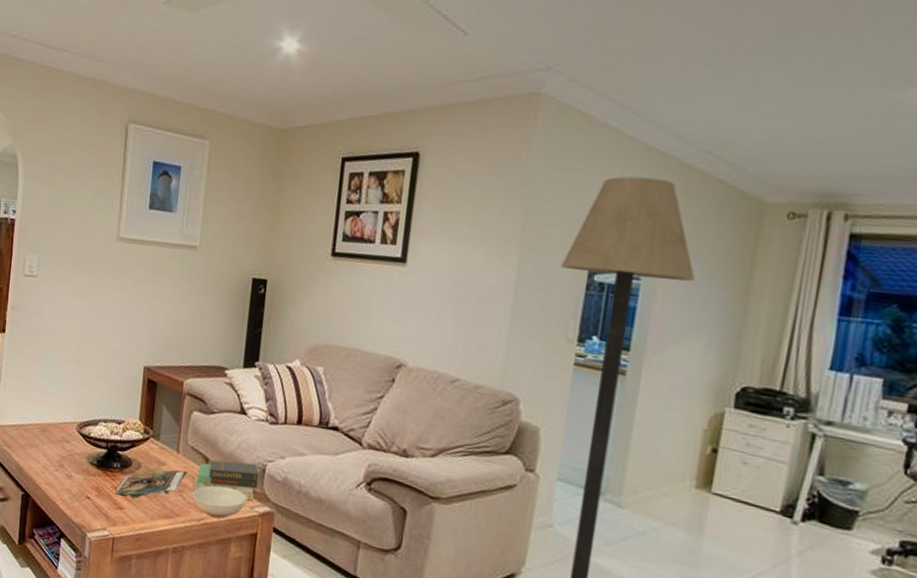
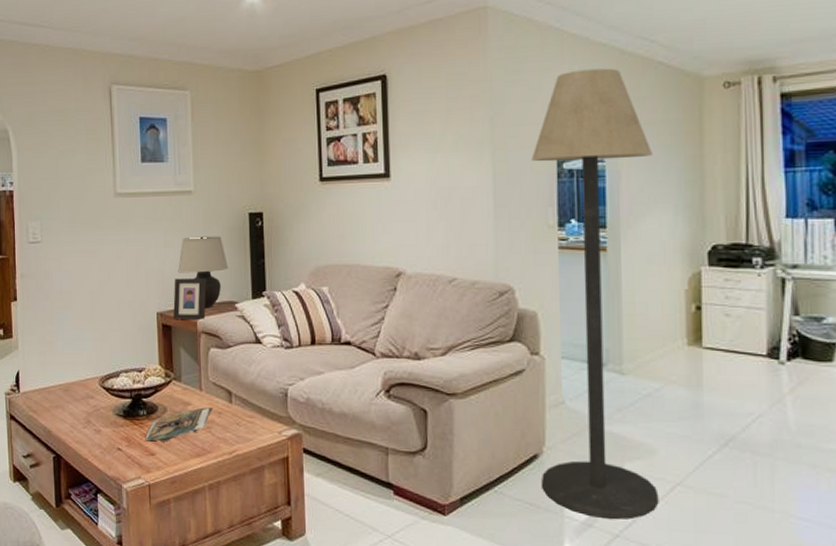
picture frame: none [160,334,200,381] -> present [173,278,207,319]
table lamp: none [171,294,224,371] -> present [178,236,229,309]
bowl: present [192,485,247,519] -> none [220,416,274,449]
books: present [193,460,259,501] -> none [220,390,282,426]

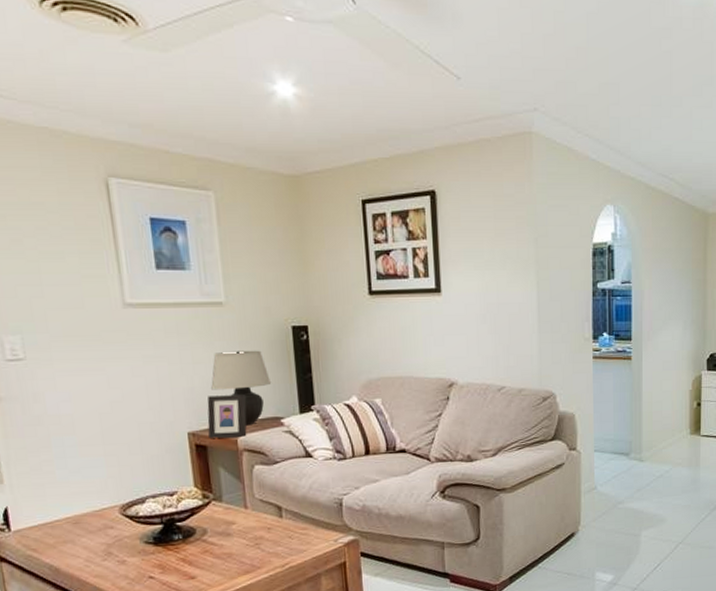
magazine: present [145,407,213,442] -> none [182,524,262,566]
floor lamp: present [531,68,659,520] -> none [570,200,668,577]

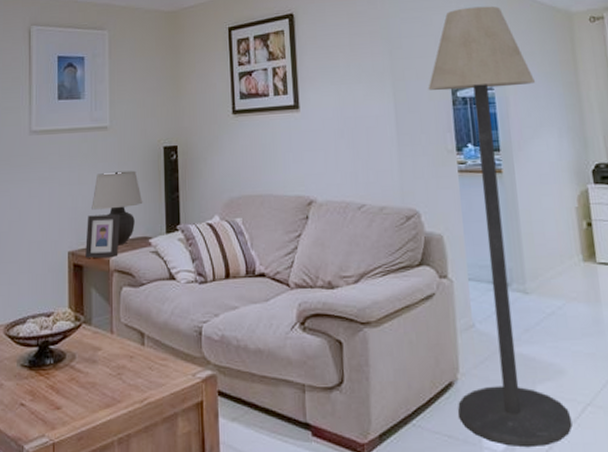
floor lamp: none [570,200,668,577] -> present [428,6,572,446]

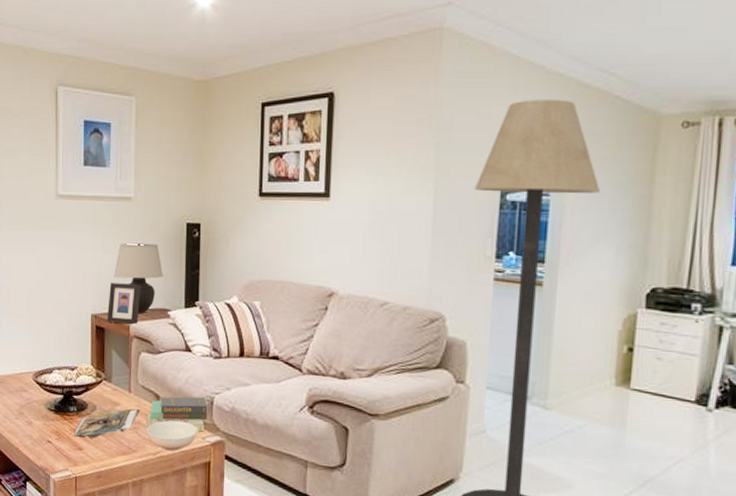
magazine: none [51,352,125,394] -> present [74,408,141,439]
books: none [131,328,196,372] -> present [147,396,208,432]
bowl: none [132,358,188,395] -> present [146,420,198,451]

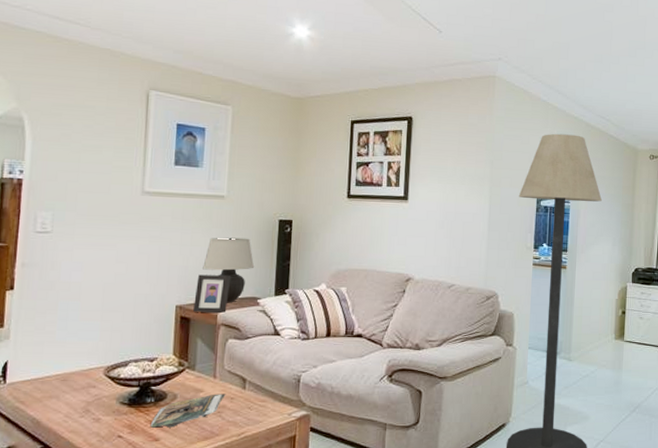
bowl: present [146,420,198,451] -> none [231,400,285,430]
books: present [147,396,208,432] -> none [231,376,295,411]

